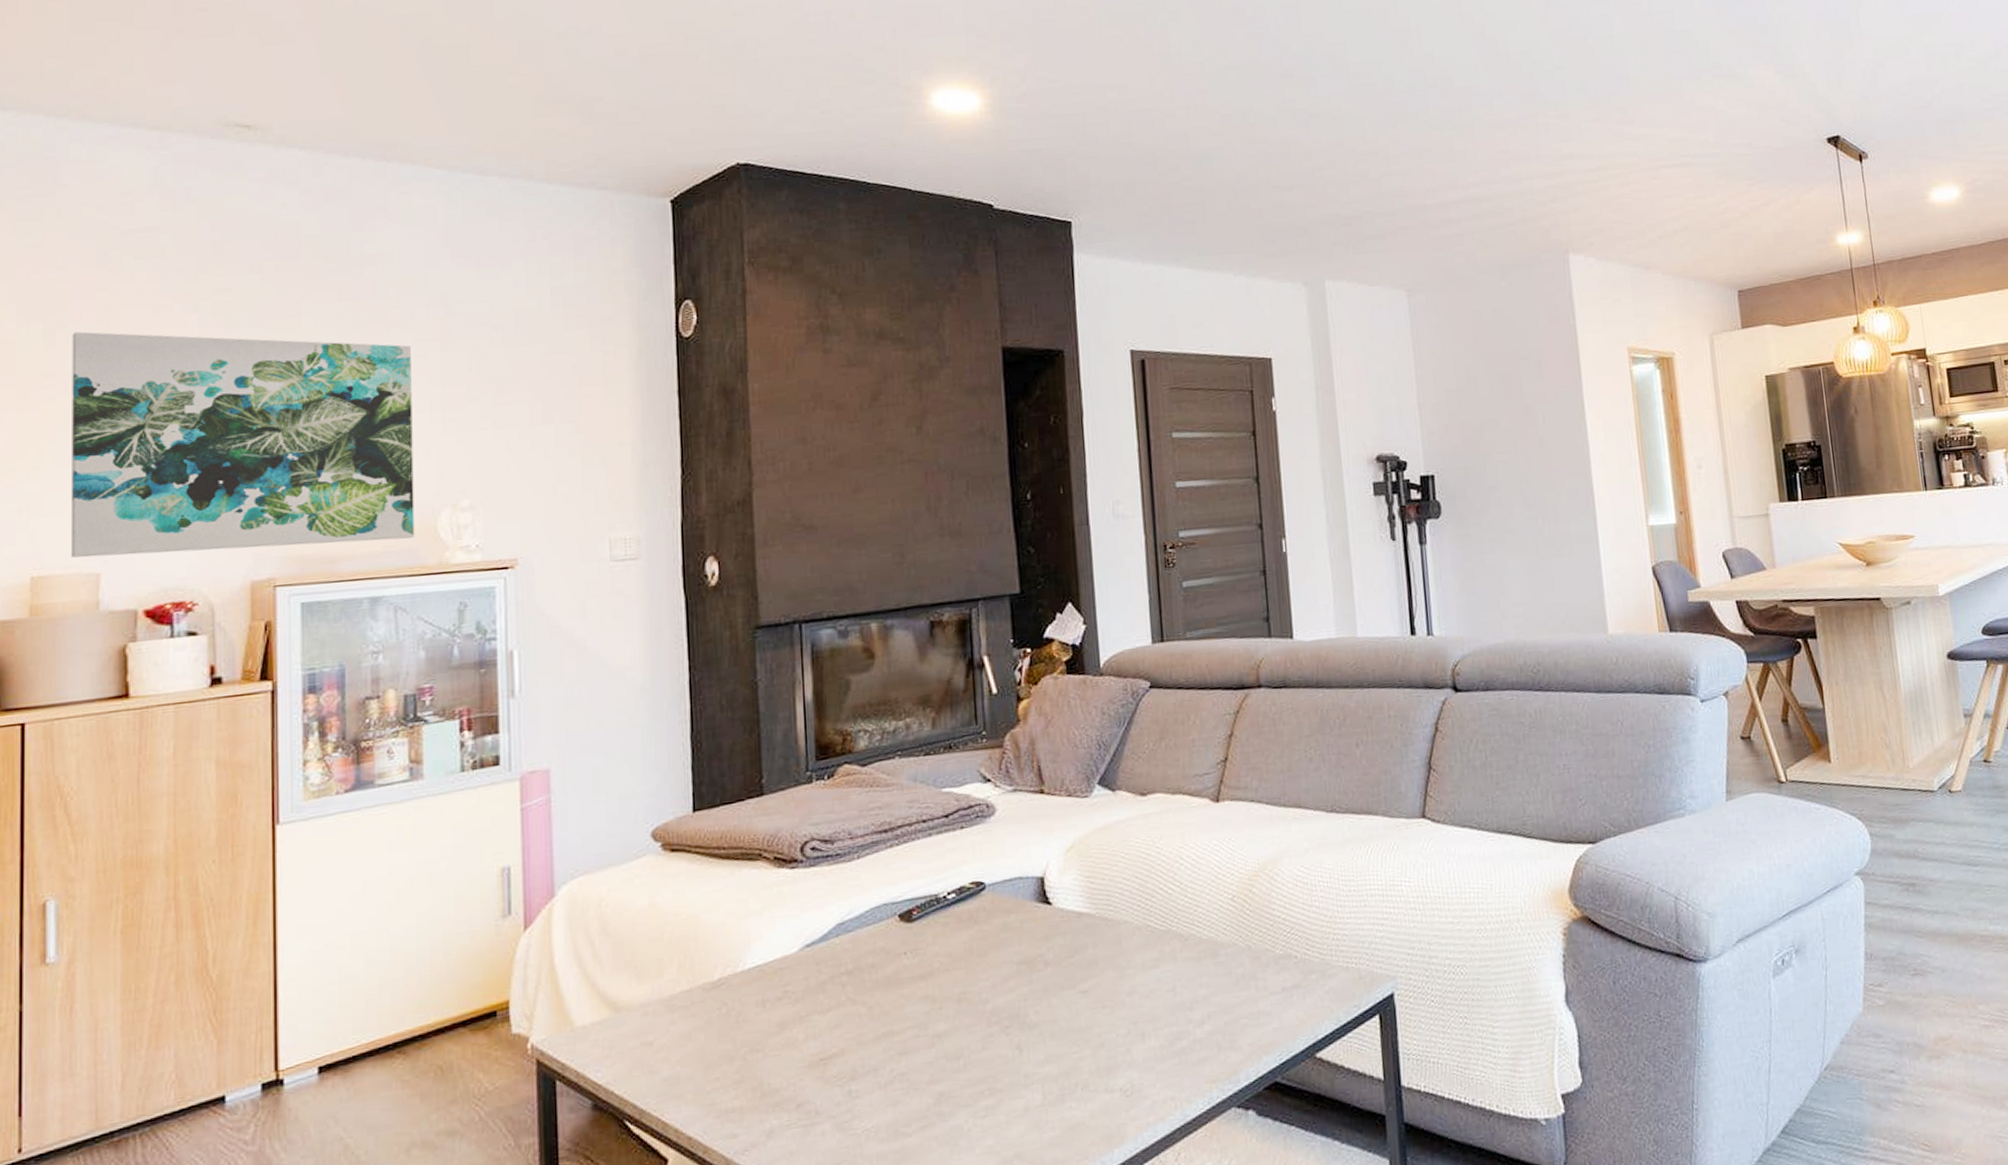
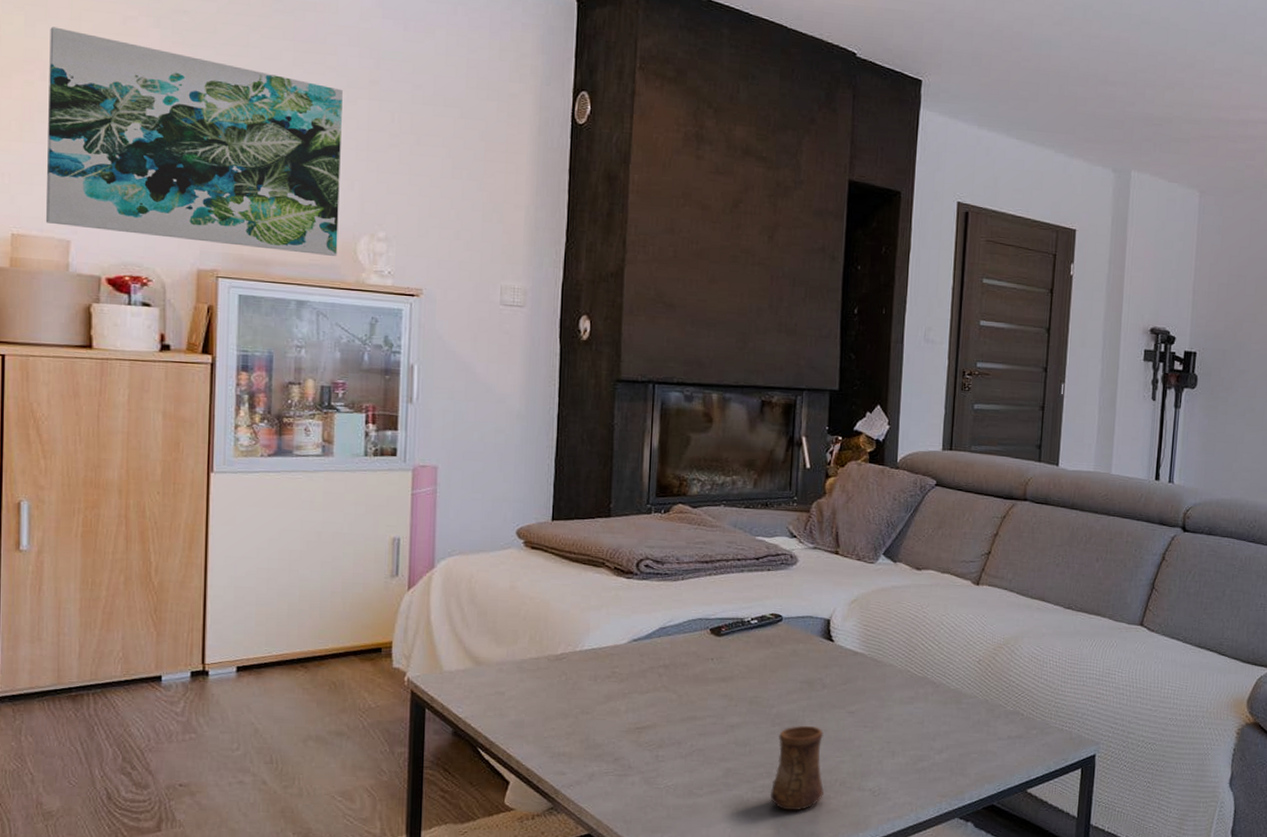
cup: none [995,1018,1063,1136] -> present [770,725,824,811]

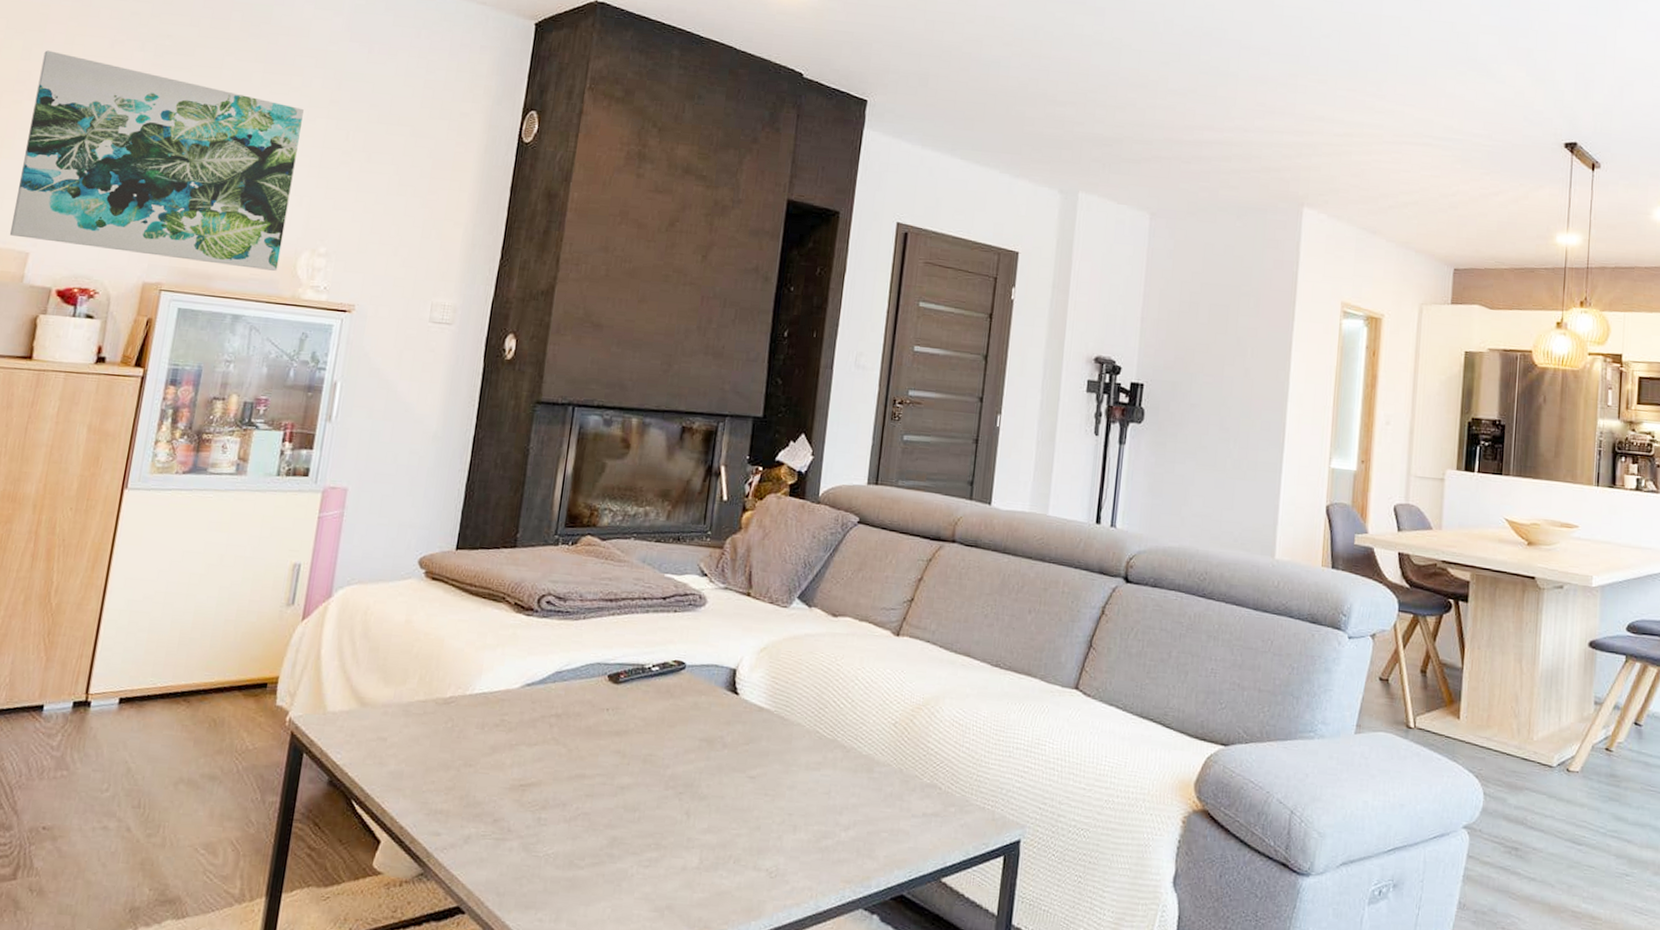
cup: present [770,725,824,811] -> none [657,790,721,892]

